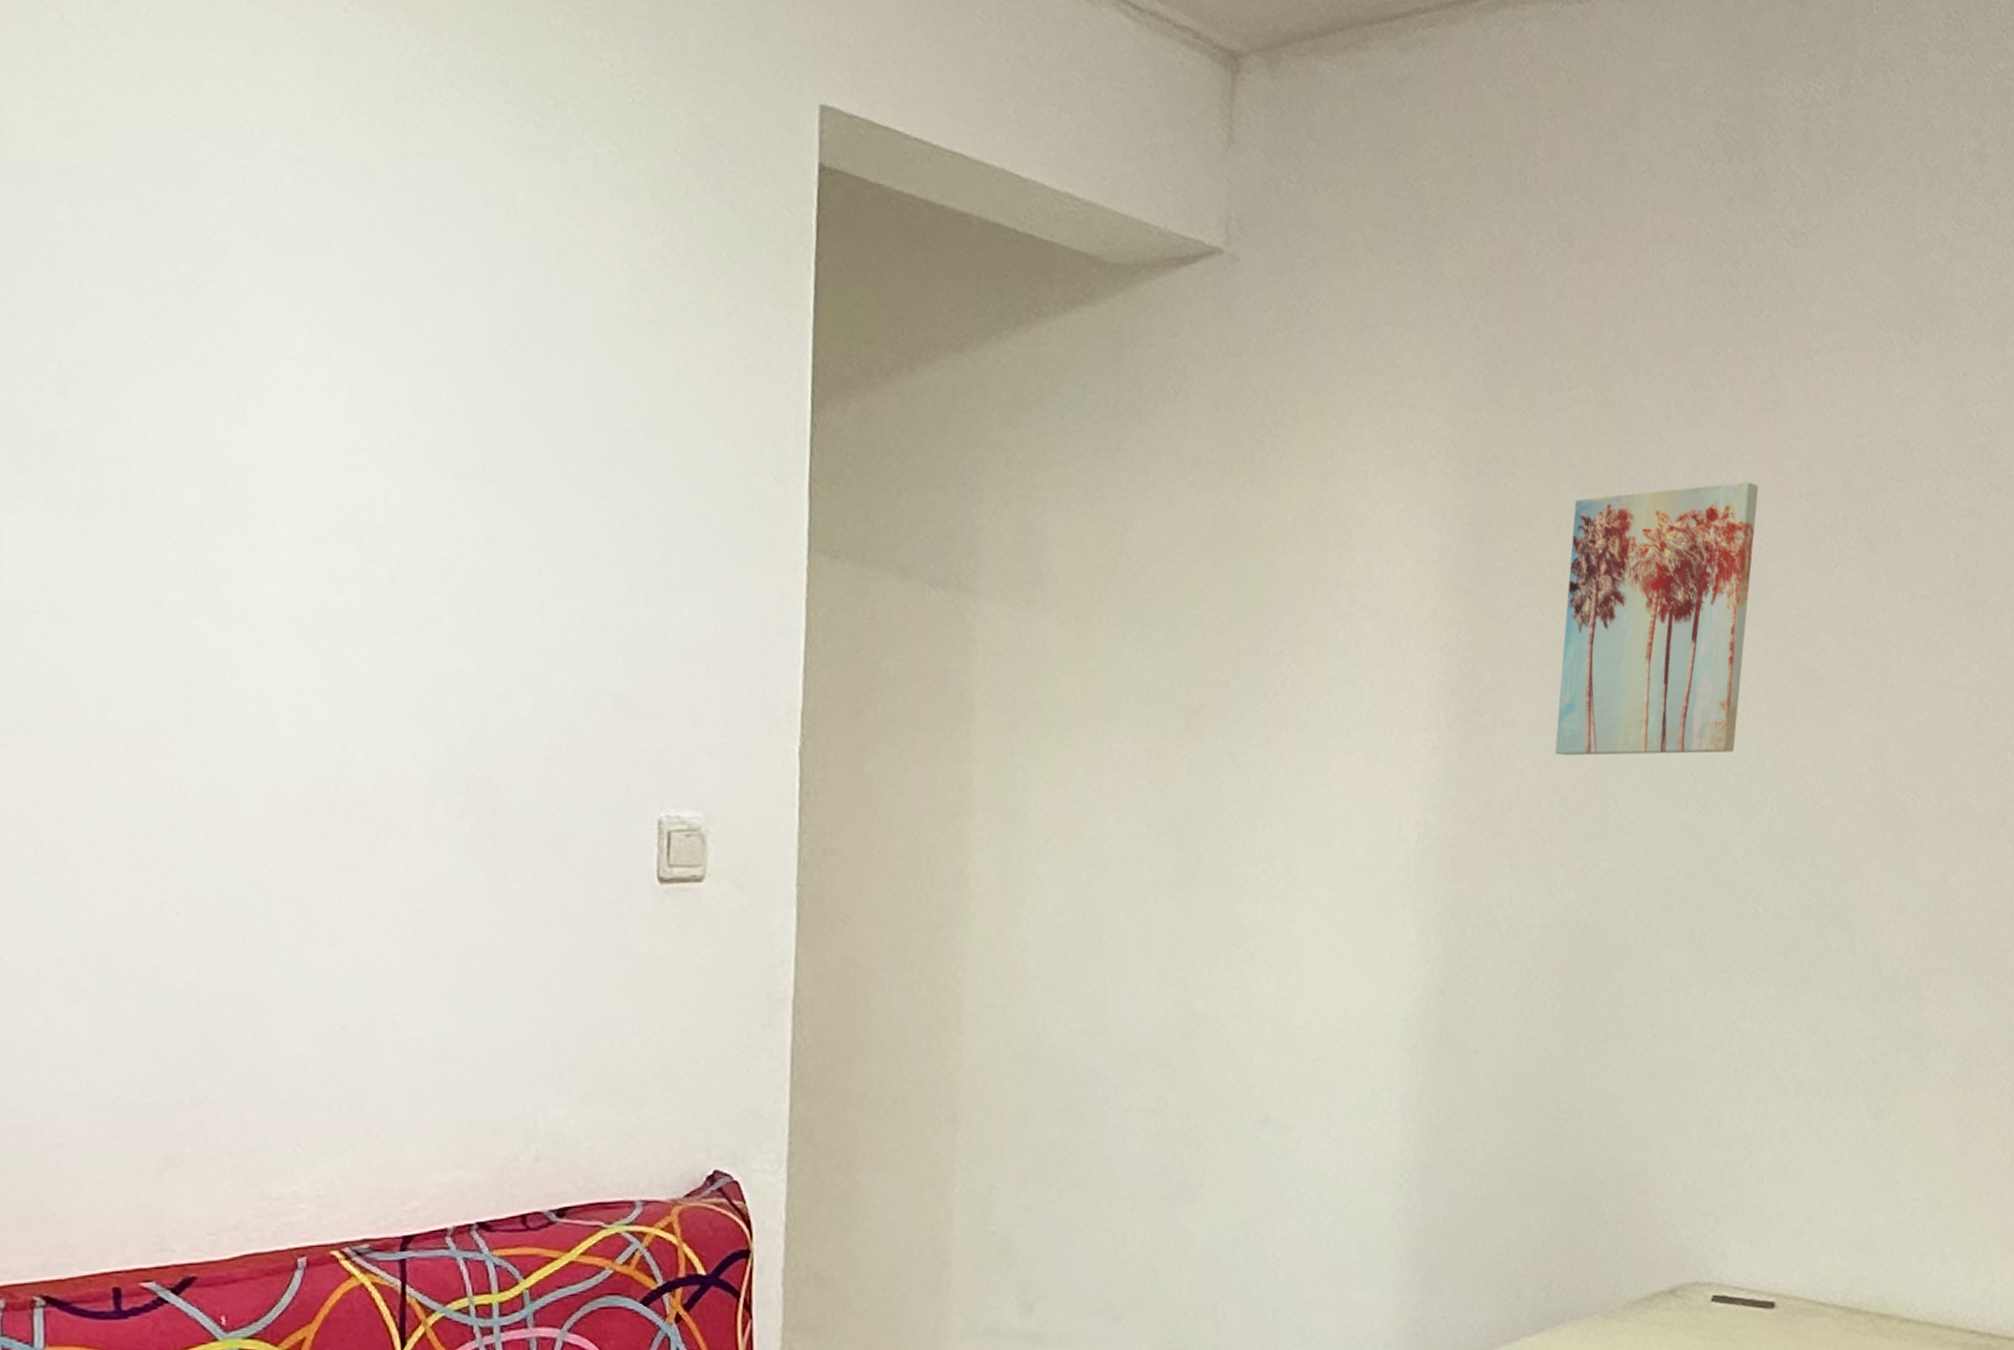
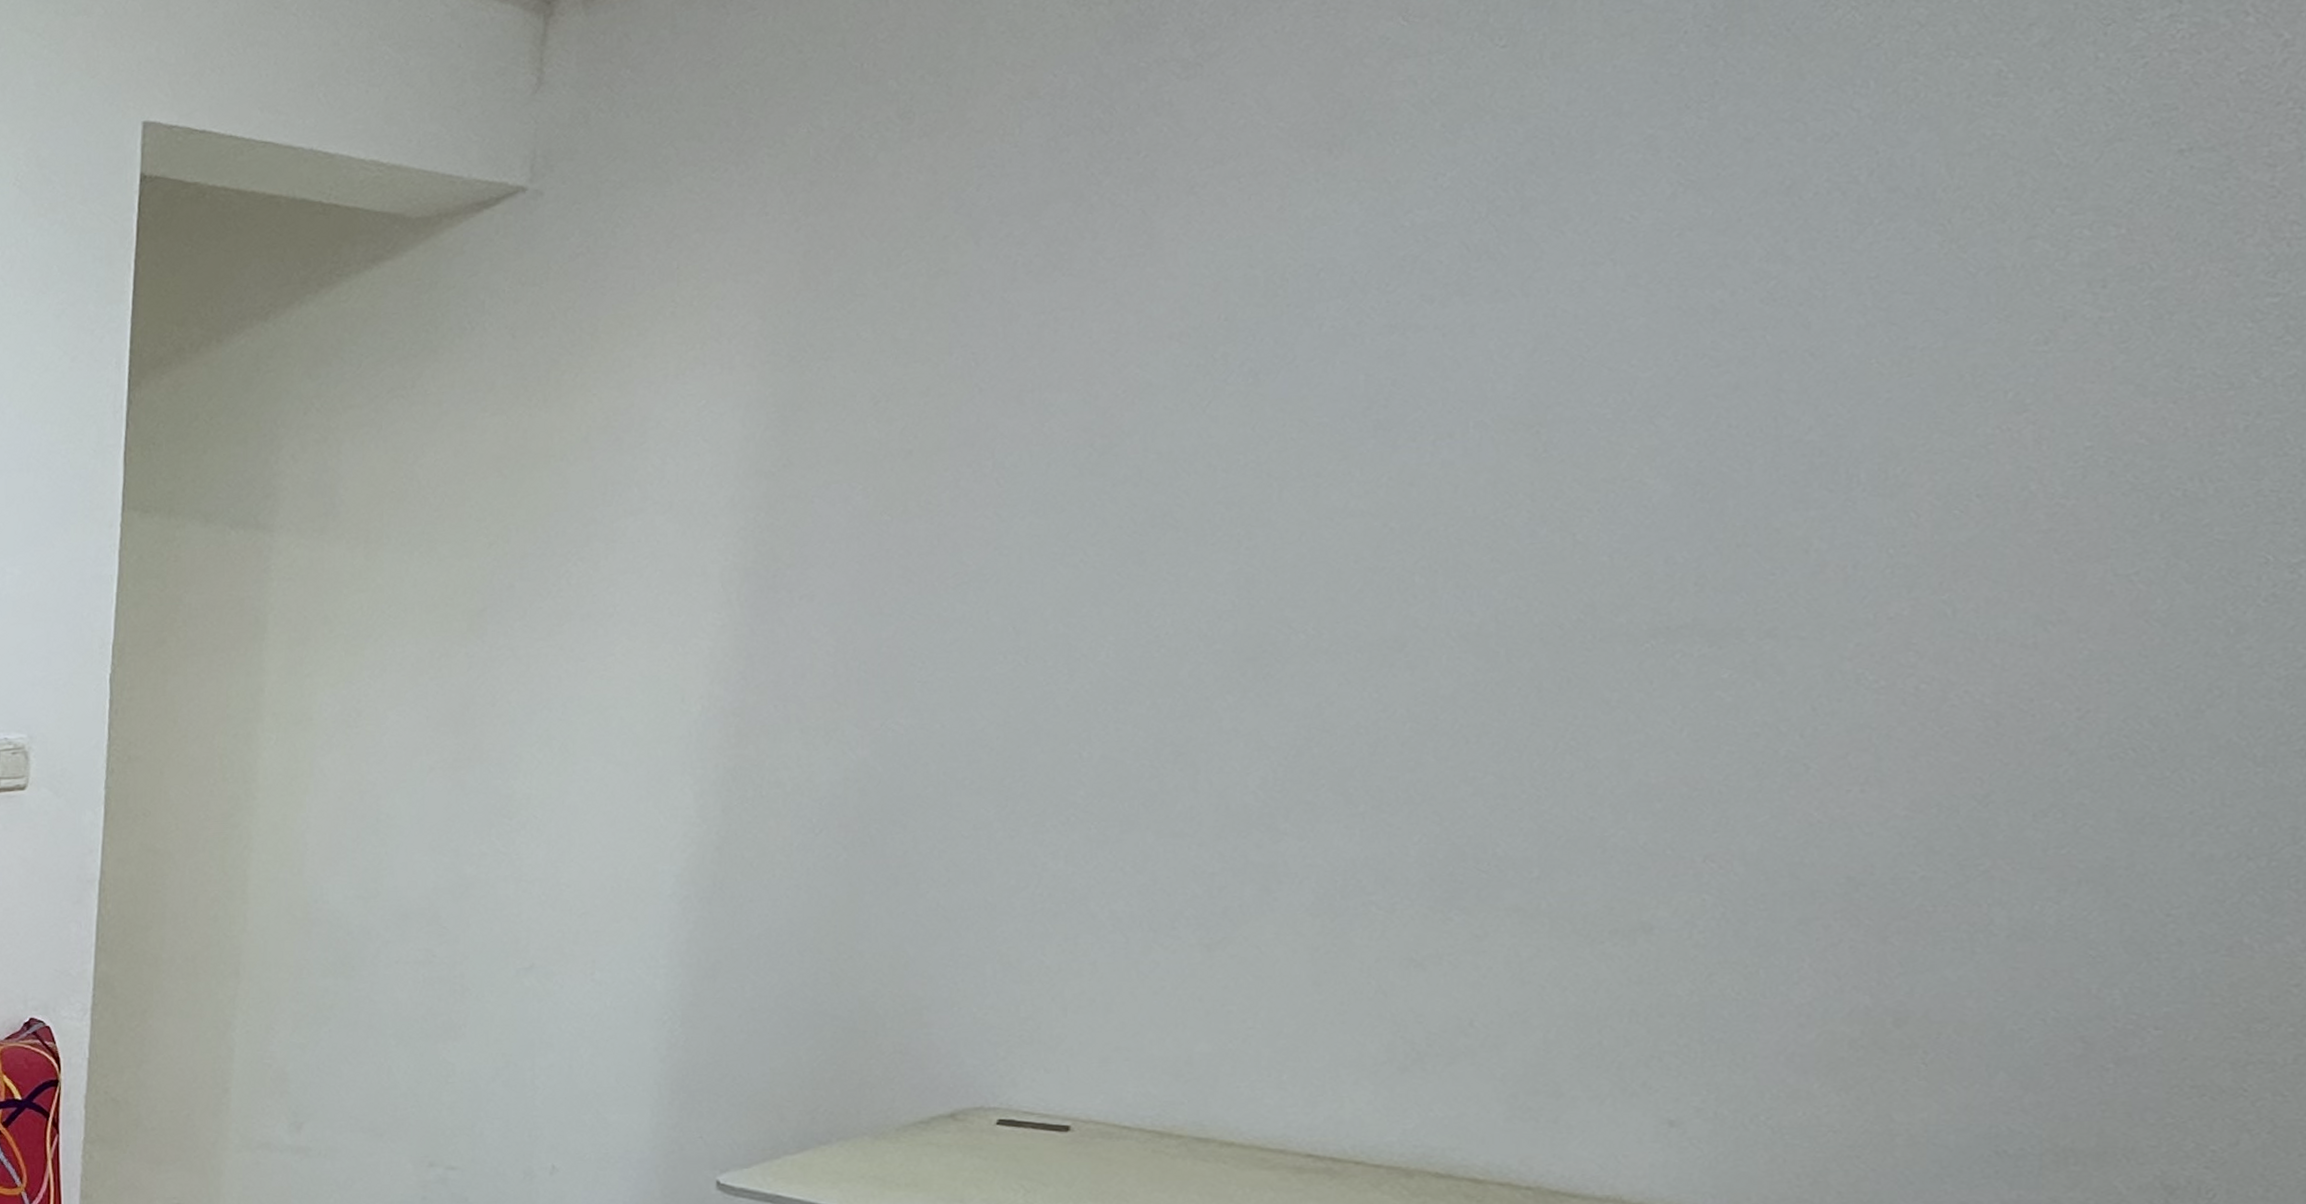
wall art: present [1555,482,1759,756] -> none [857,331,1118,622]

